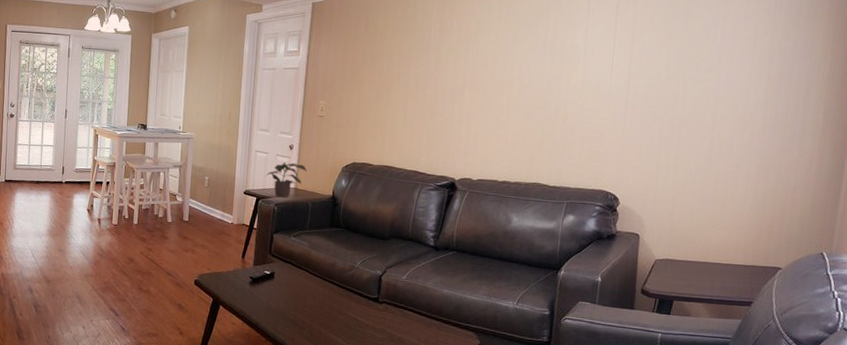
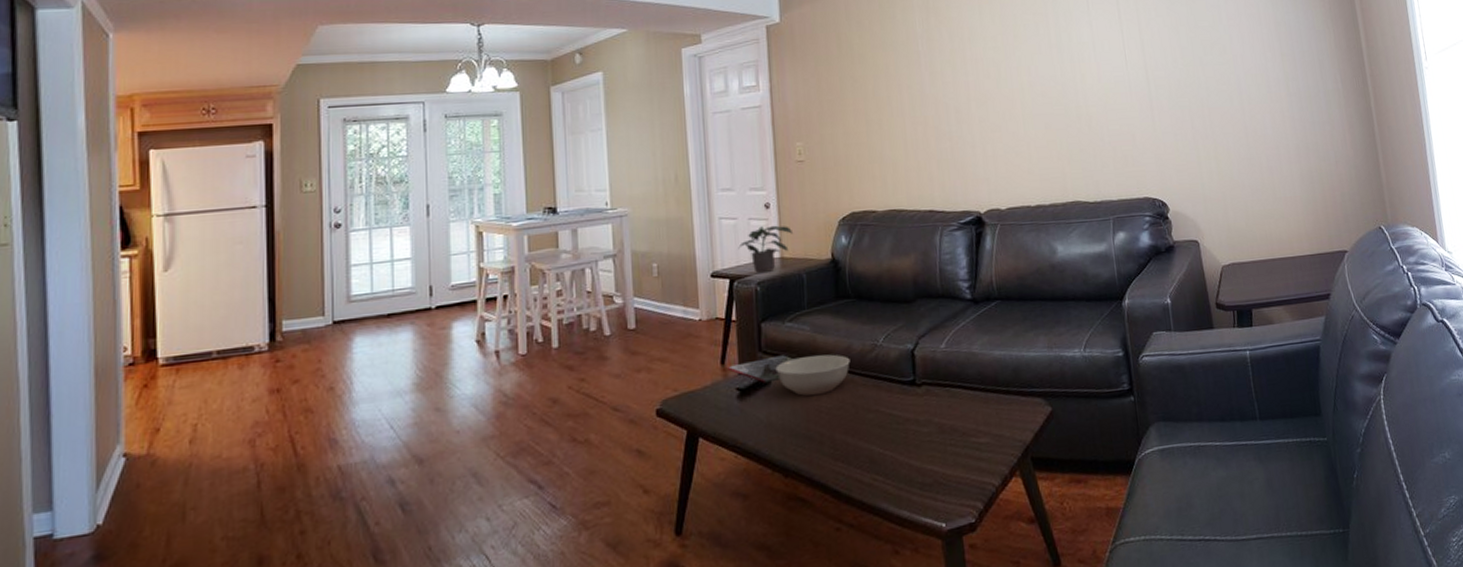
magazine: none [245,259,294,278] -> present [726,355,795,383]
bowl: none [279,264,333,295] -> present [775,354,850,397]

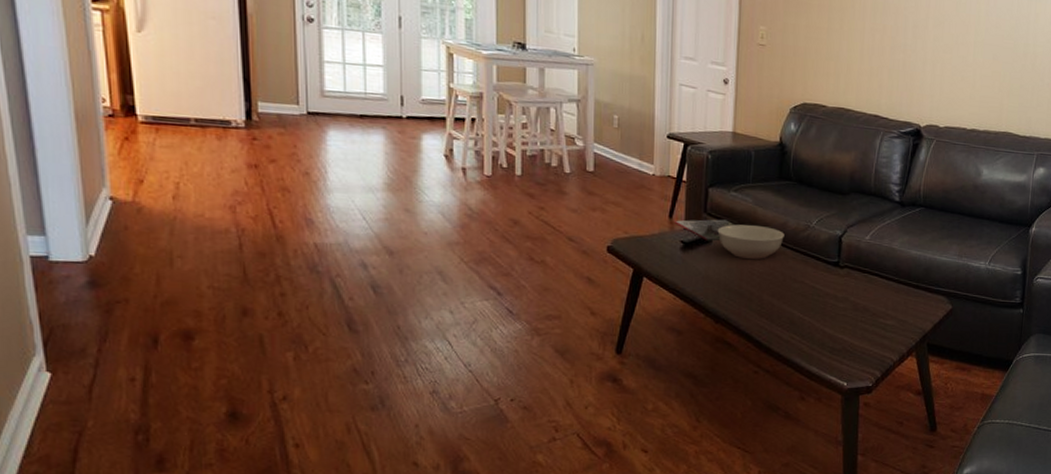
potted plant: present [738,225,794,273] -> none [695,100,748,143]

